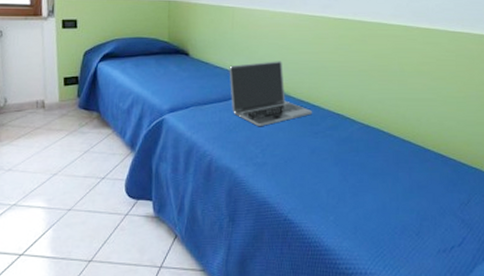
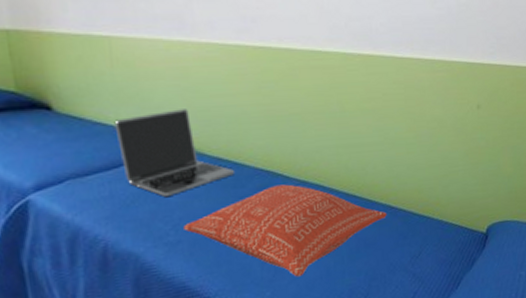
pillow: none [269,126,438,207] -> present [183,184,387,277]

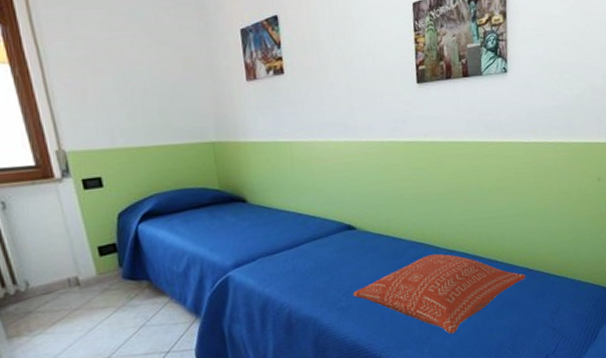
laptop: present [114,109,234,196] -> none [295,195,393,269]

